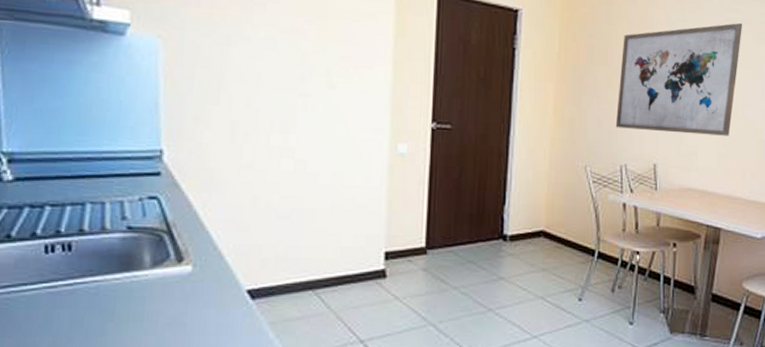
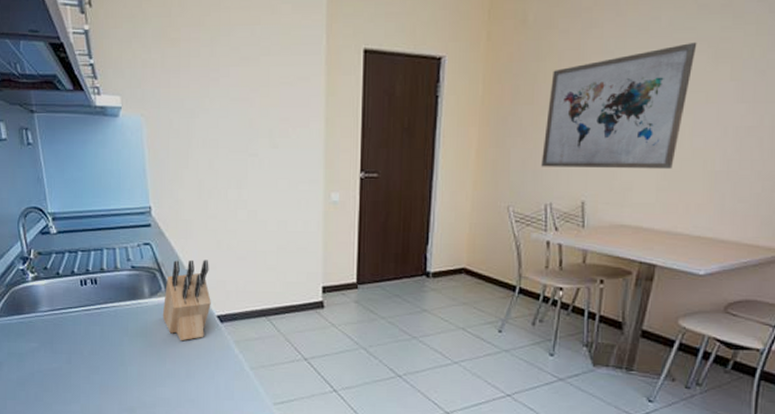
knife block: none [168,218,240,326] -> present [162,259,211,341]

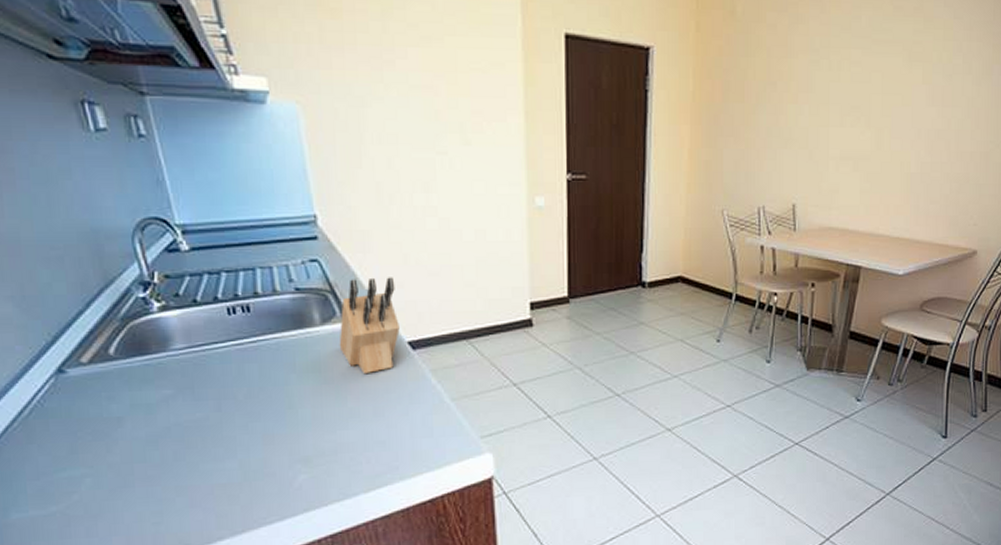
wall art: present [541,42,697,169] -> none [753,43,894,171]

